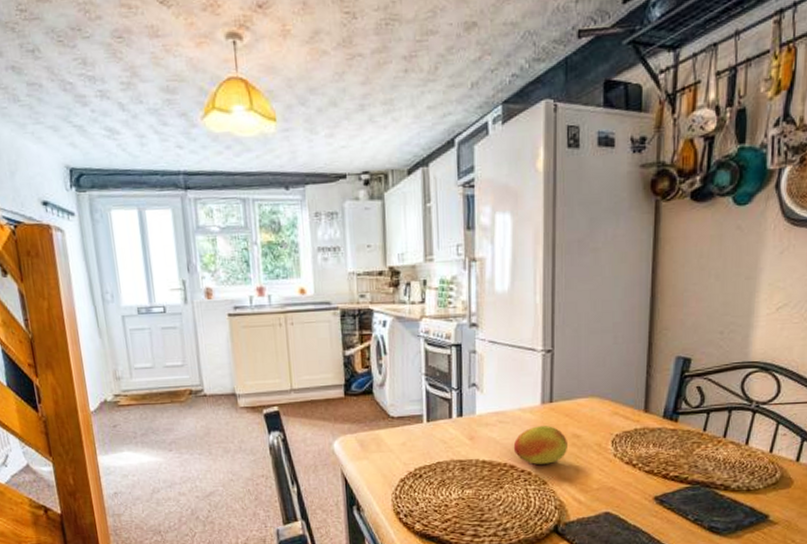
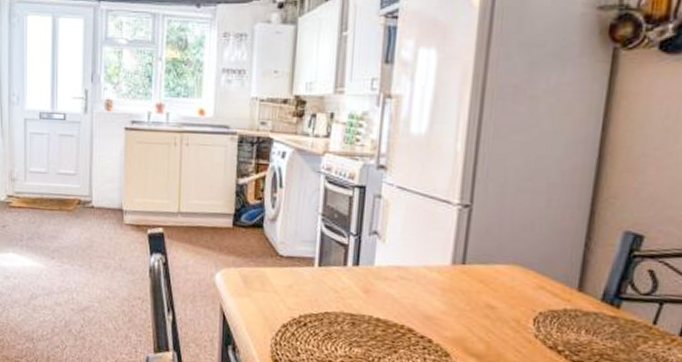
fruit: present [513,426,569,465] -> none [413,288,480,334]

